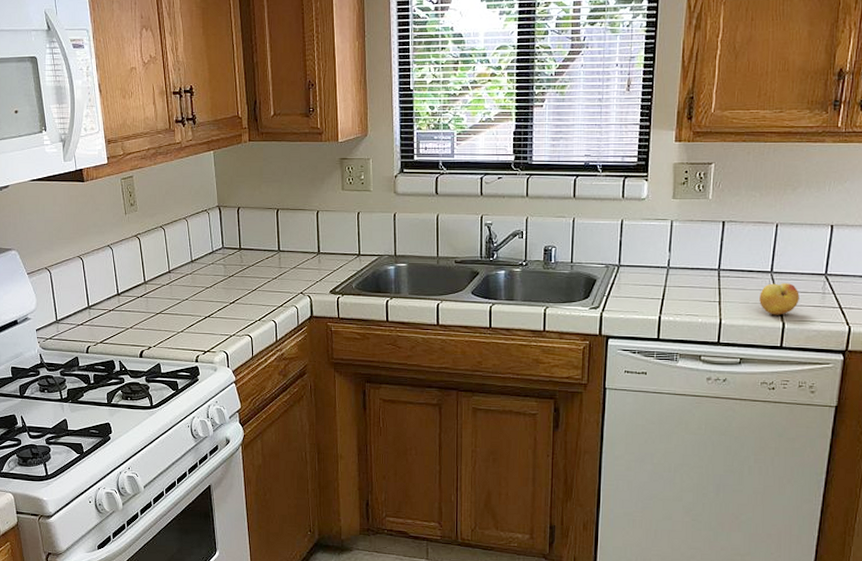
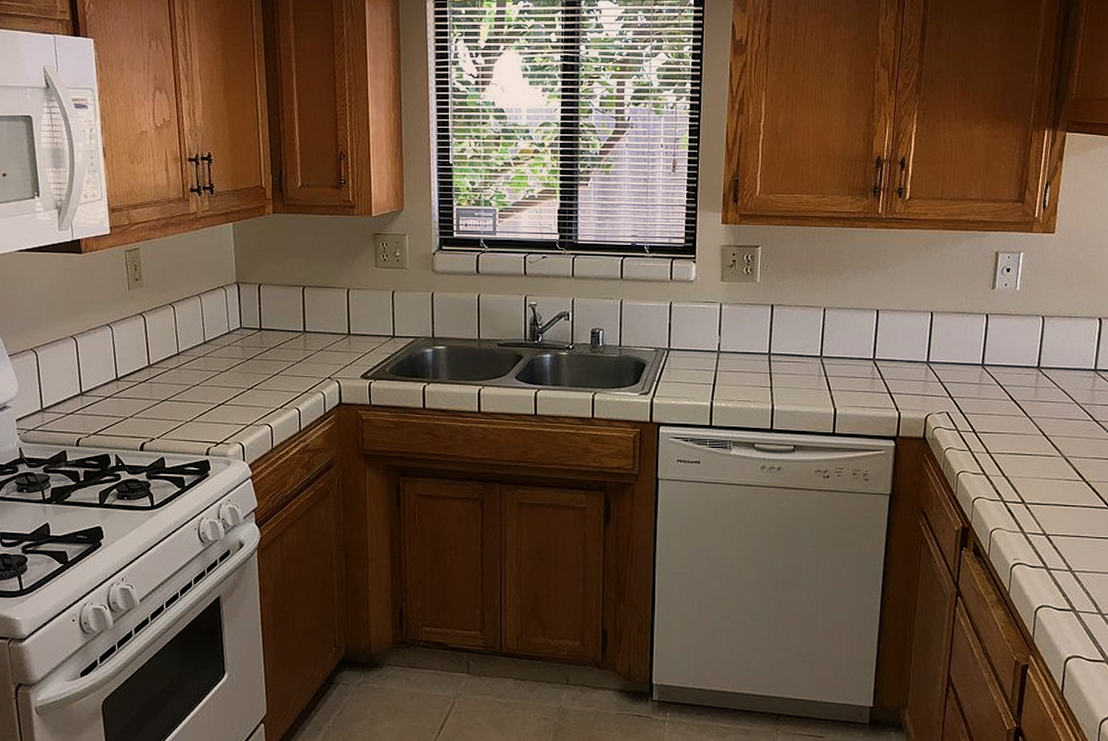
fruit: present [759,283,799,315] -> none [810,368,849,401]

